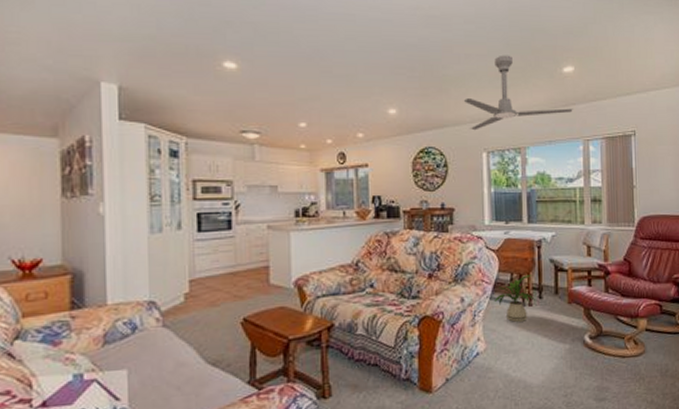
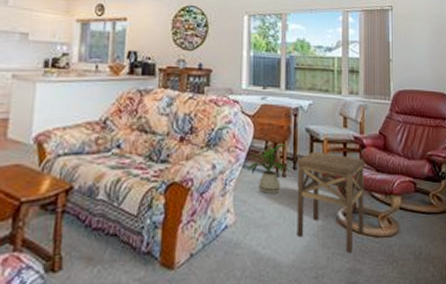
side table: none [542,280,611,372] -> present [296,151,364,252]

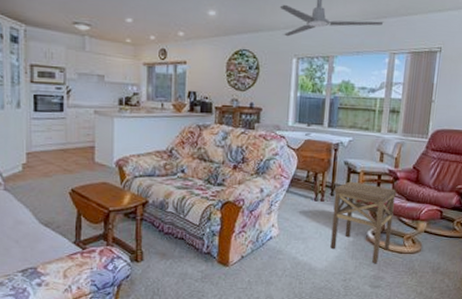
house plant: present [246,144,289,194] -> none [289,174,328,214]

